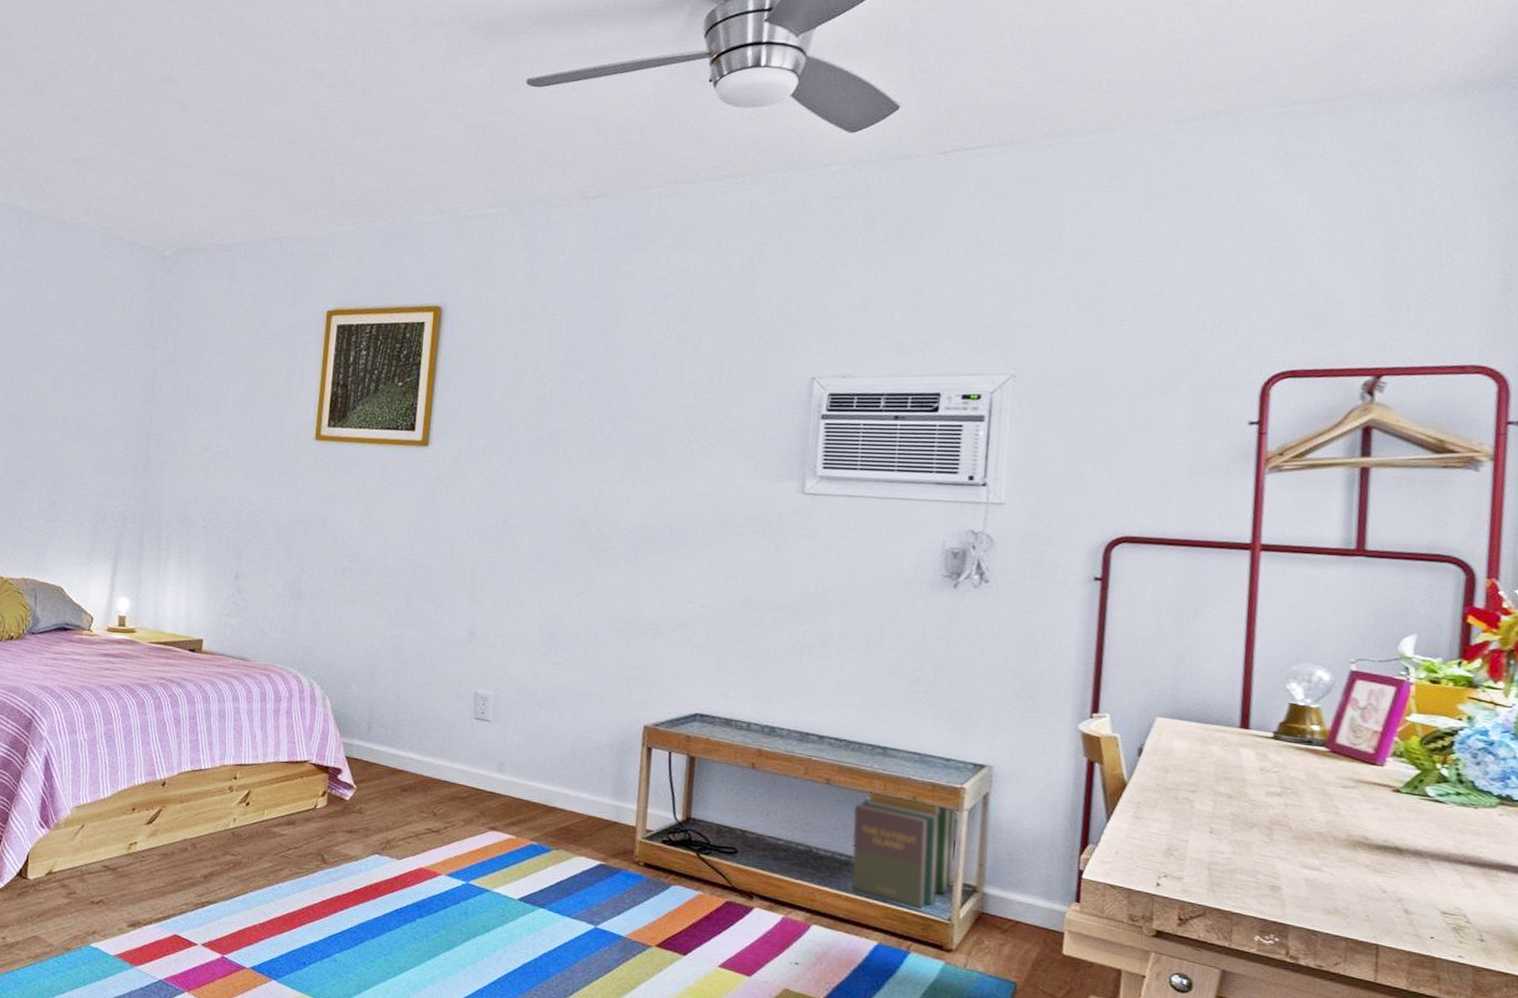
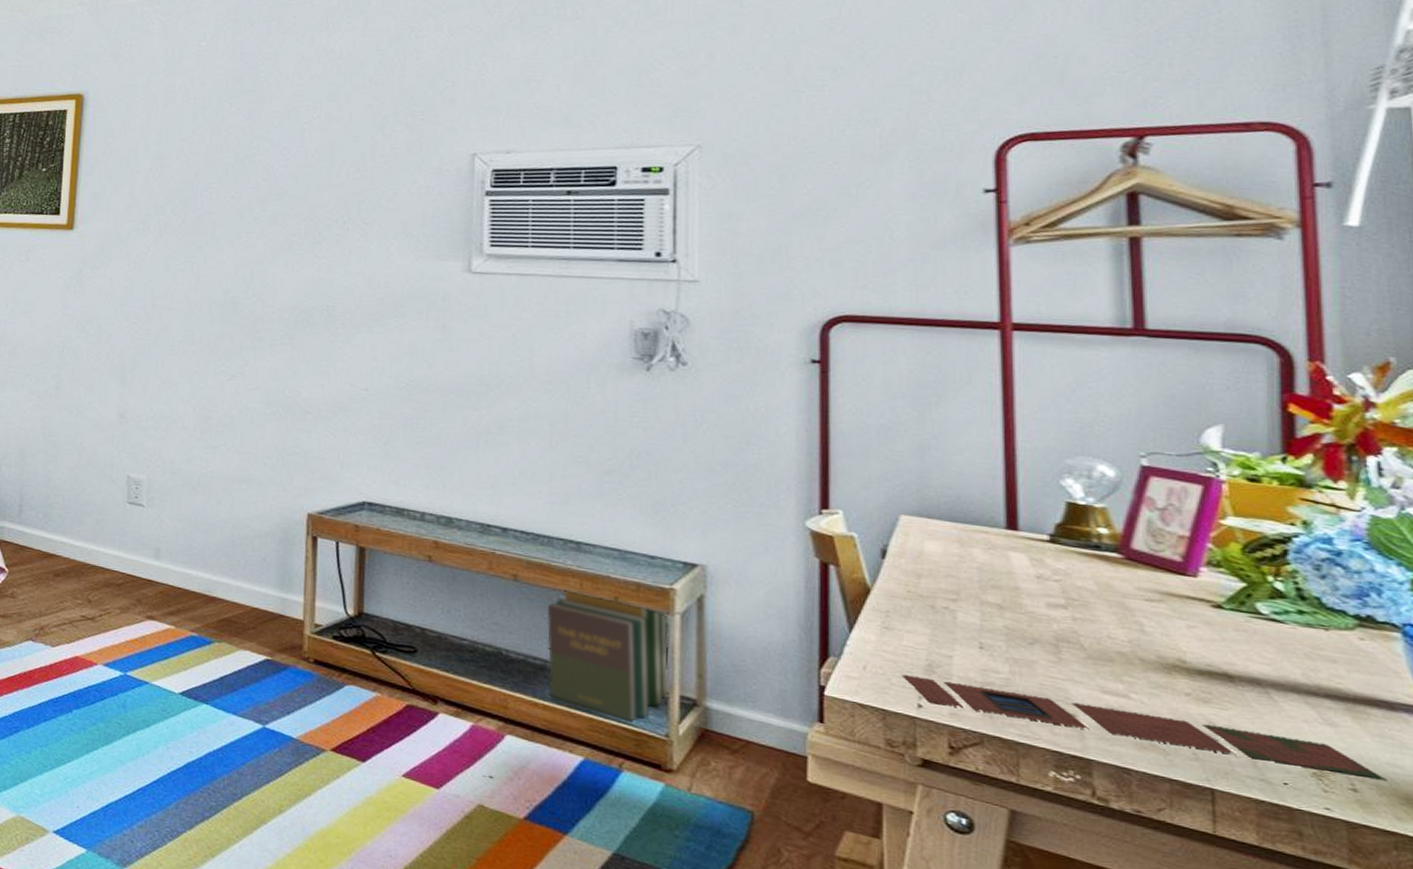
papers: none [1145,858,1507,932] -> present [901,675,1387,781]

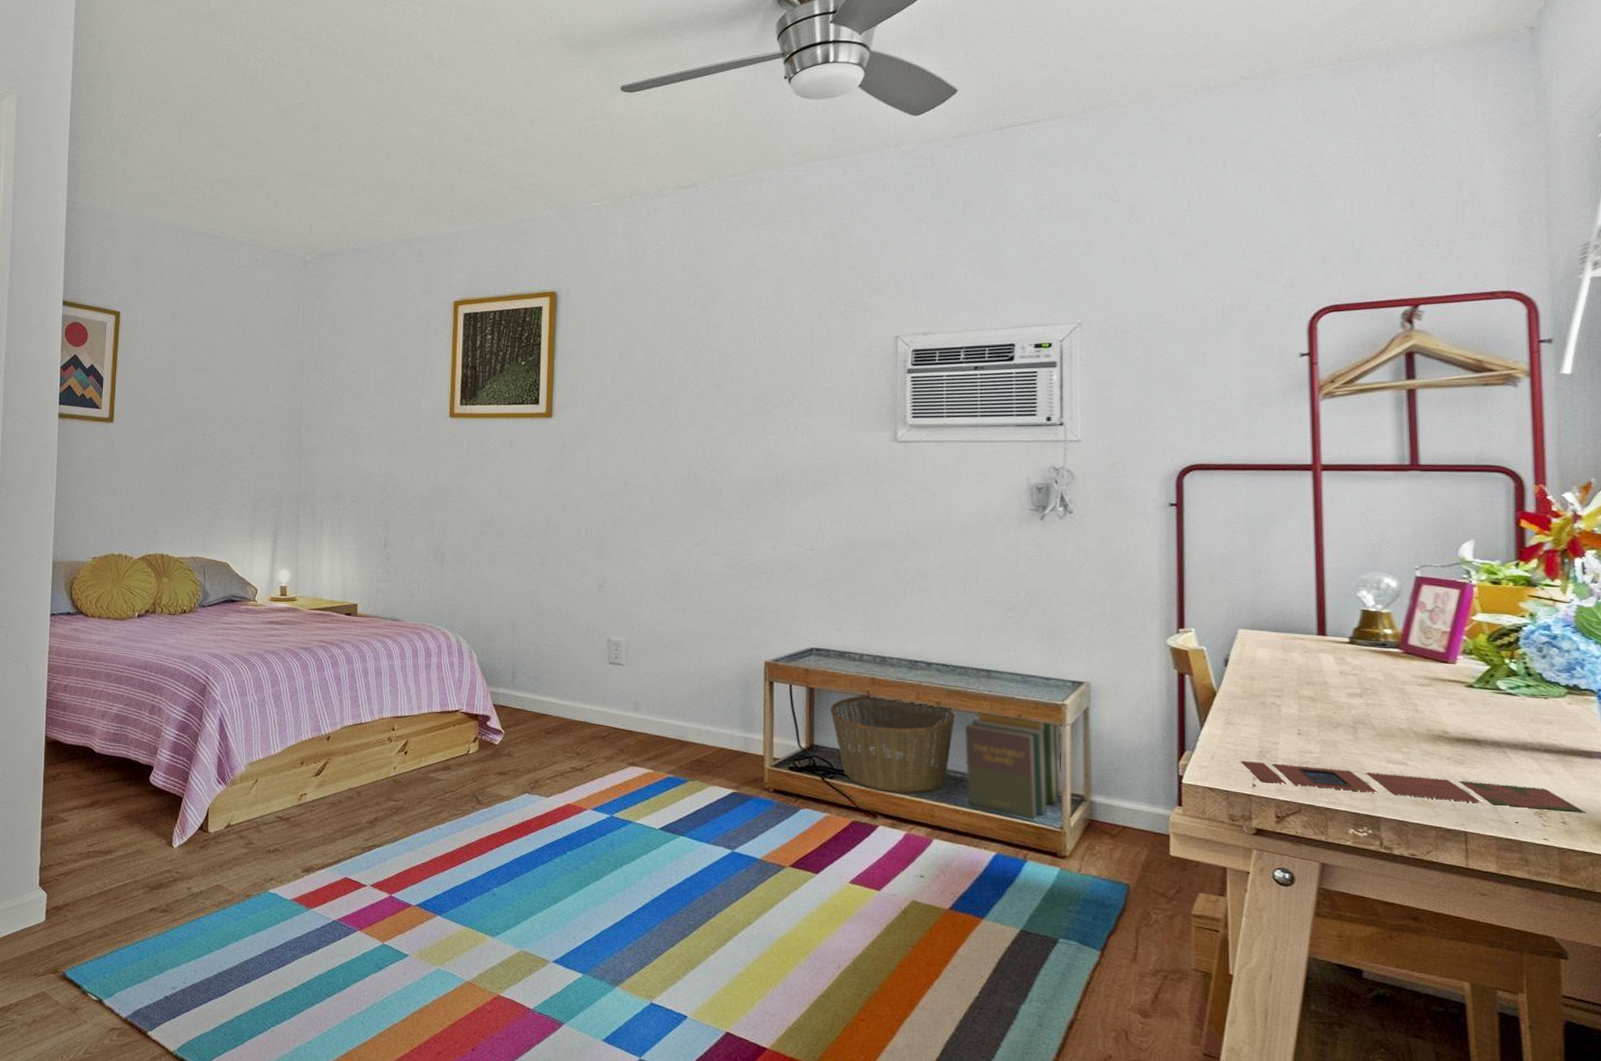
basket: none [384,560,536,680] -> present [831,695,956,795]

